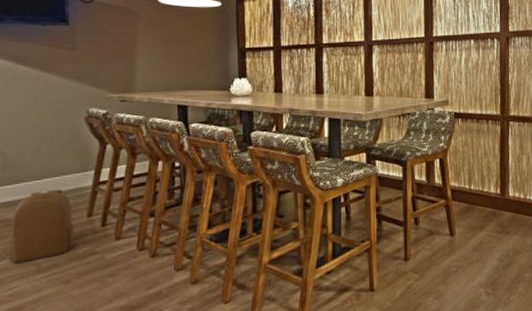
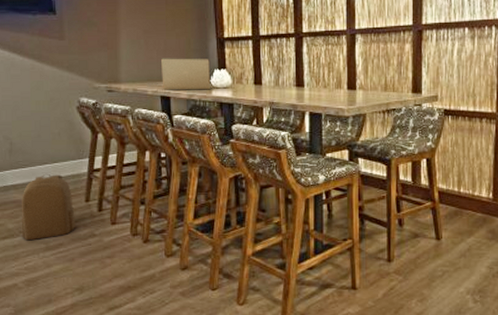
laptop: none [179,67,232,99] -> present [161,58,212,91]

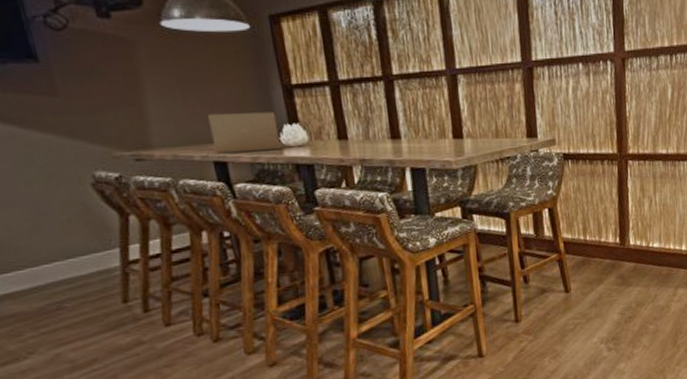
backpack: present [21,173,75,241] -> none [23,273,113,363]

